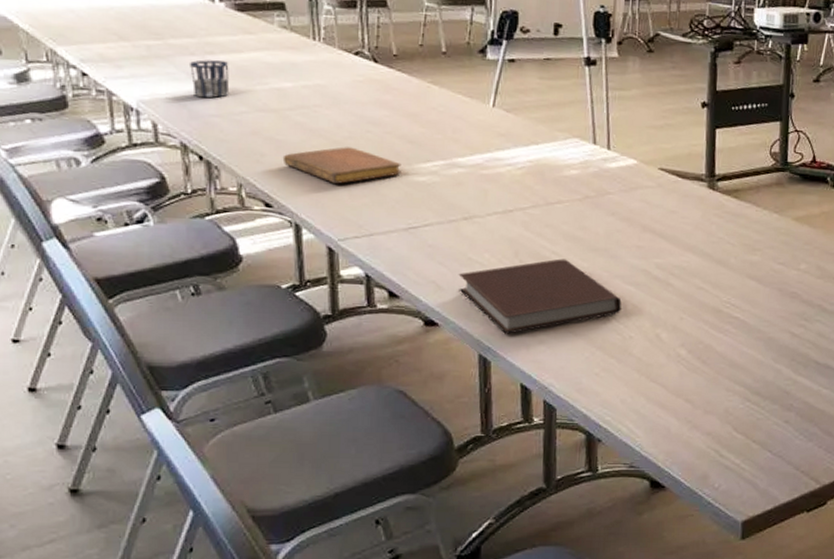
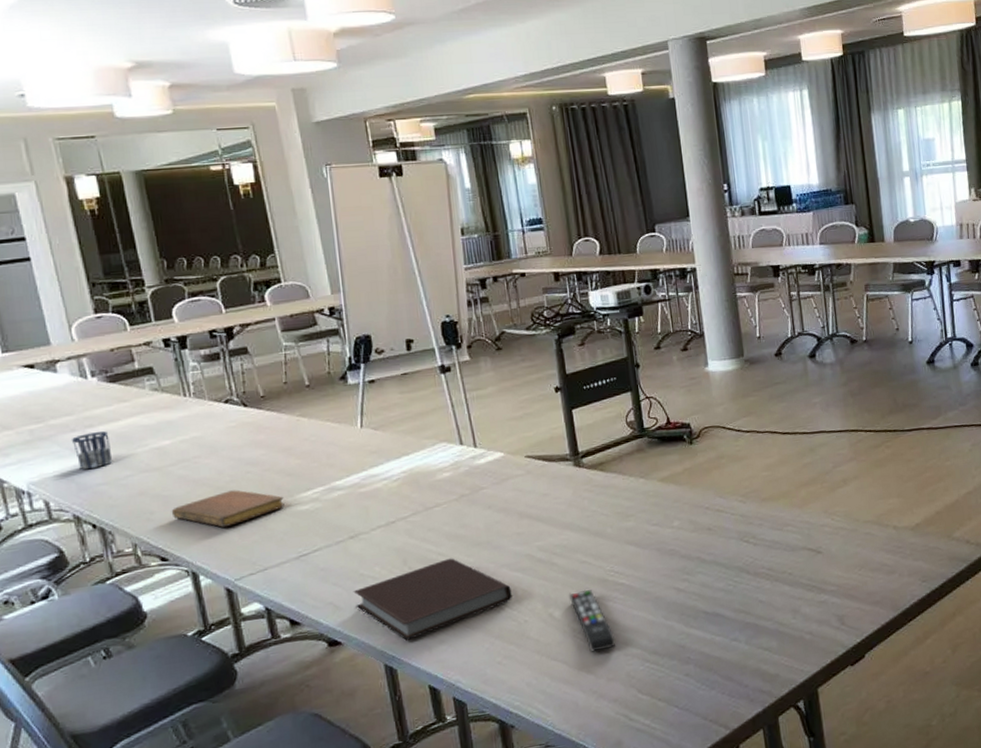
remote control: none [679,316,719,381] -> present [568,589,615,652]

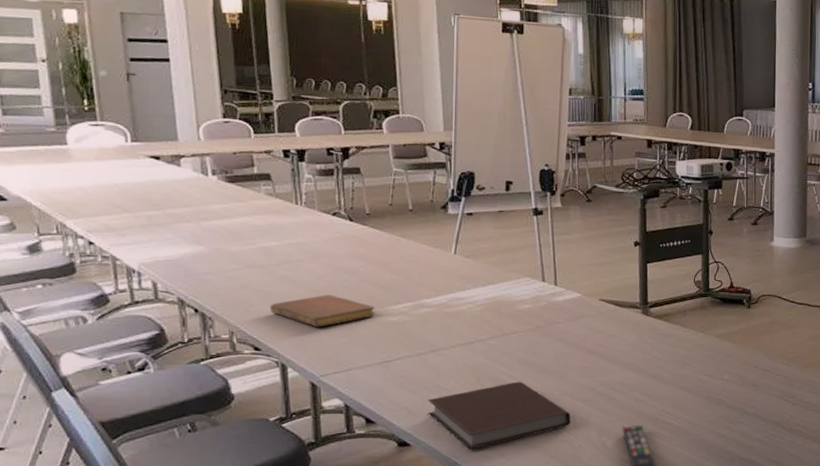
cup: present [71,431,113,470] -> none [185,226,222,259]

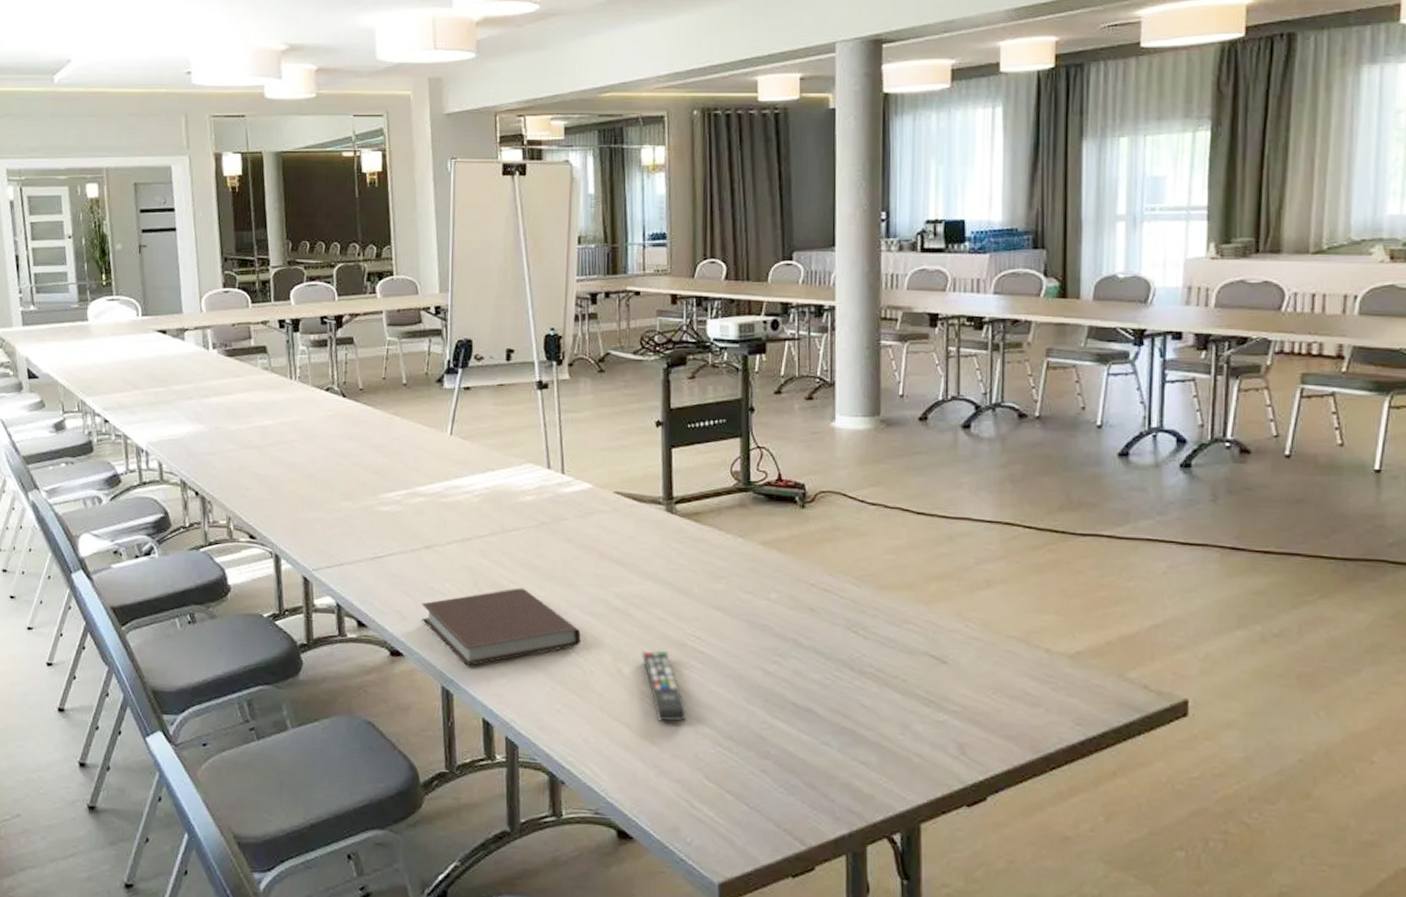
notebook: present [269,295,375,327] -> none [264,479,368,515]

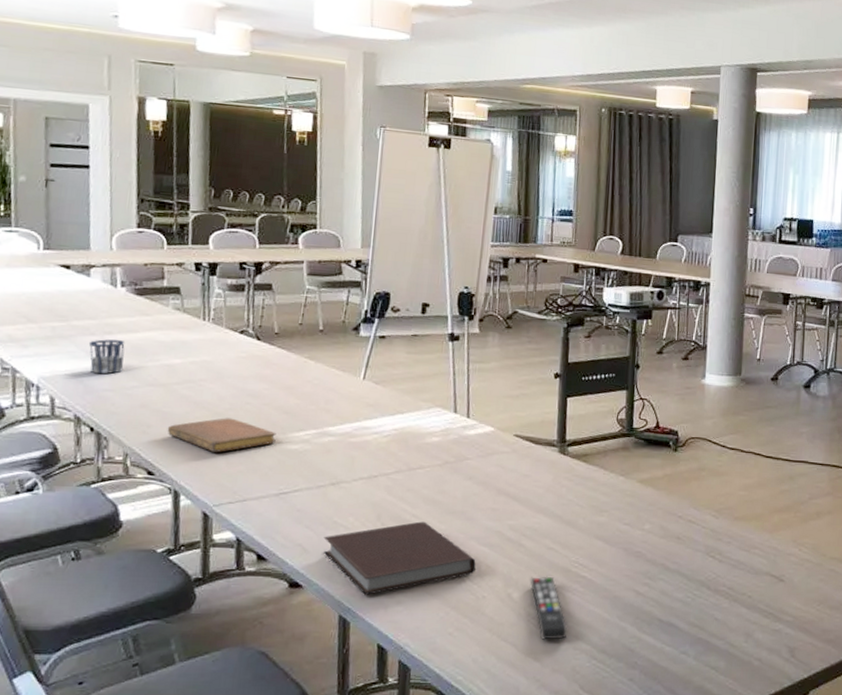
cup: none [188,403,221,438] -> present [88,339,125,374]
notebook: none [264,479,368,515] -> present [167,418,276,452]

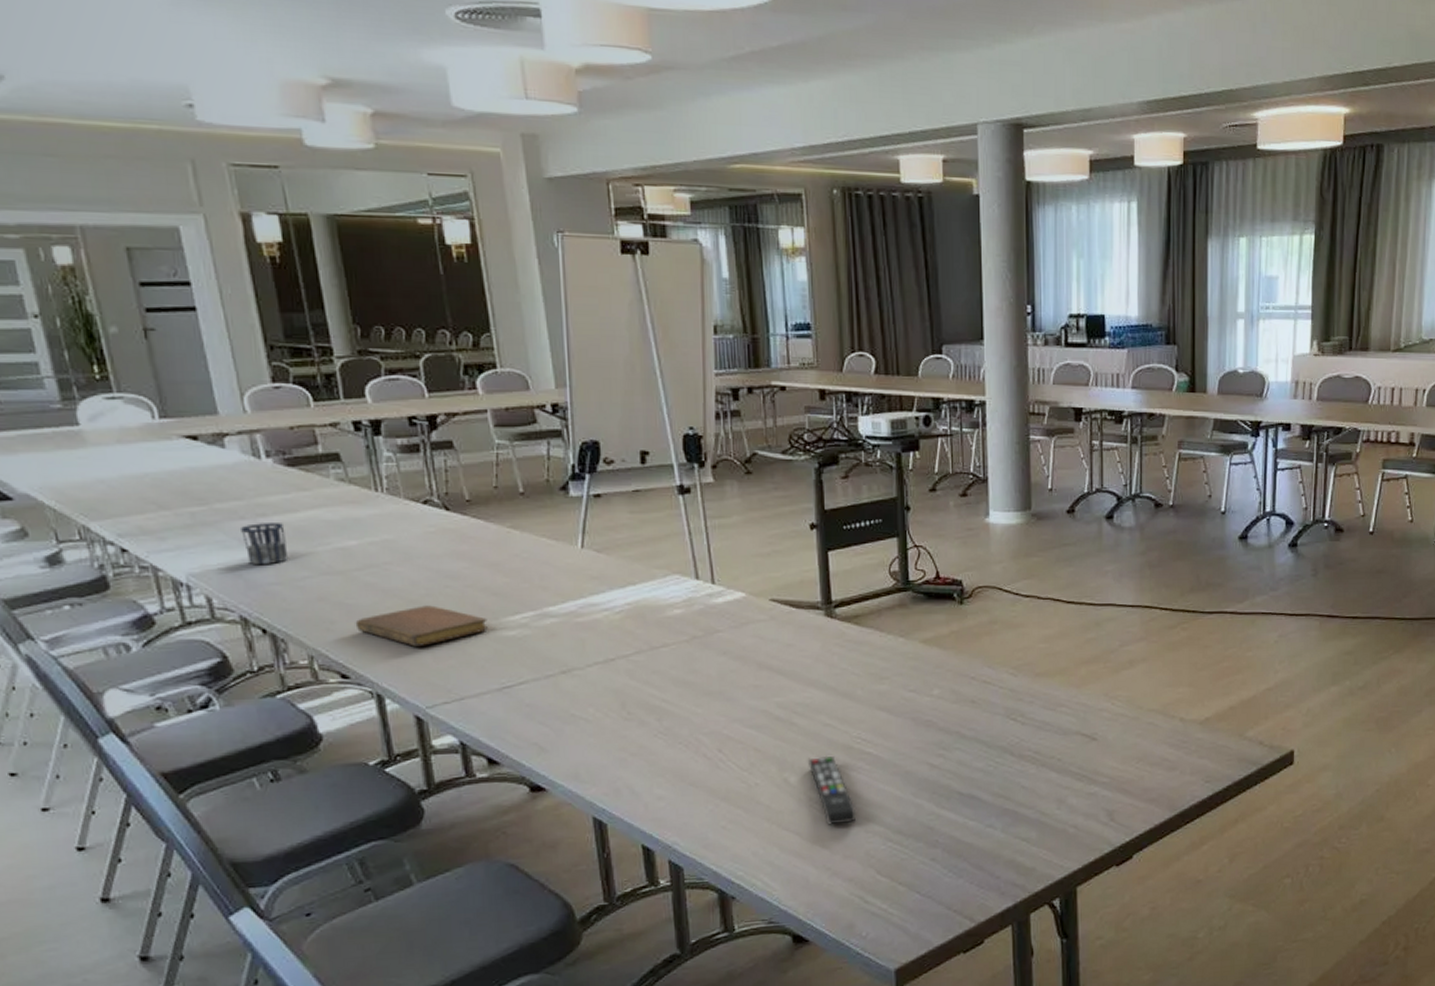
notebook: present [323,521,476,595] -> none [562,706,743,793]

